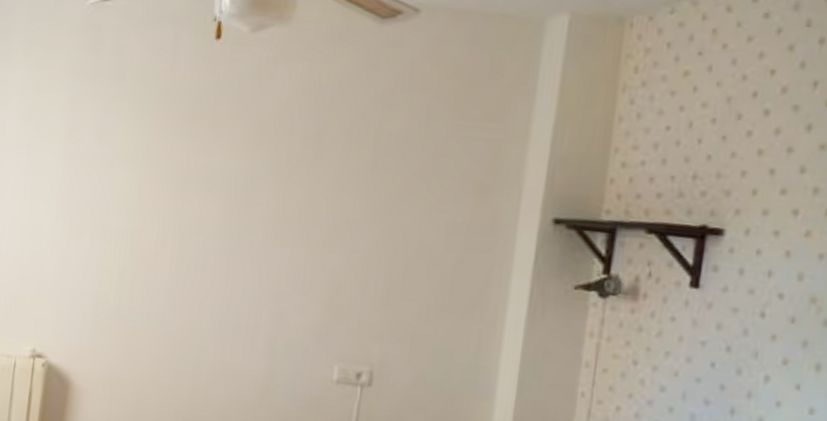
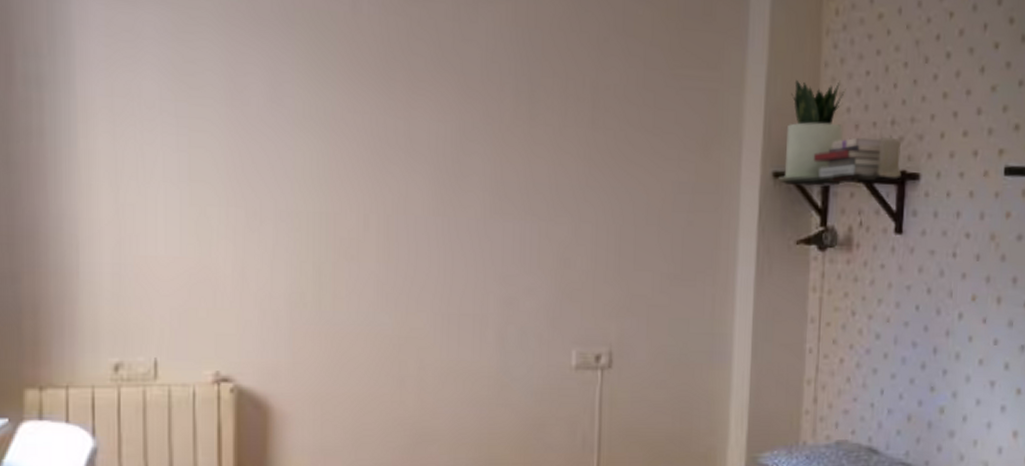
planter: none [558,132,642,236] -> present [778,79,846,187]
books: none [600,190,685,237] -> present [814,137,888,185]
candle: none [668,190,703,234] -> present [873,135,902,181]

